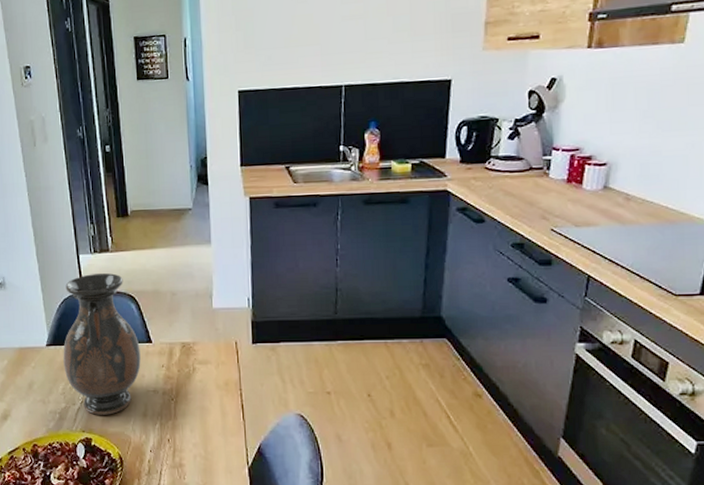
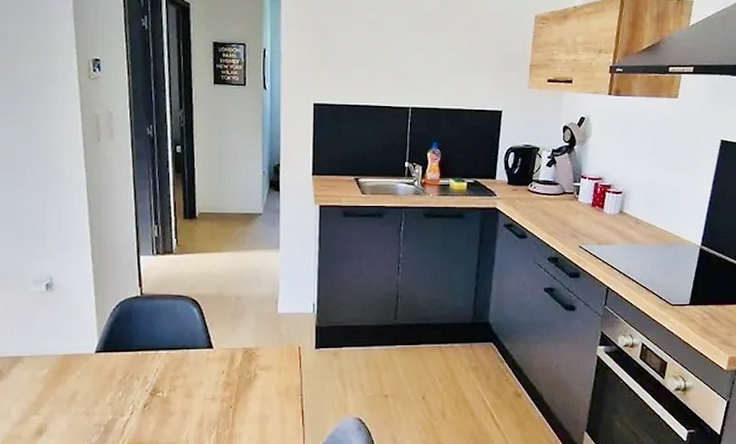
vase: present [63,273,141,415] -> none [114,276,200,426]

